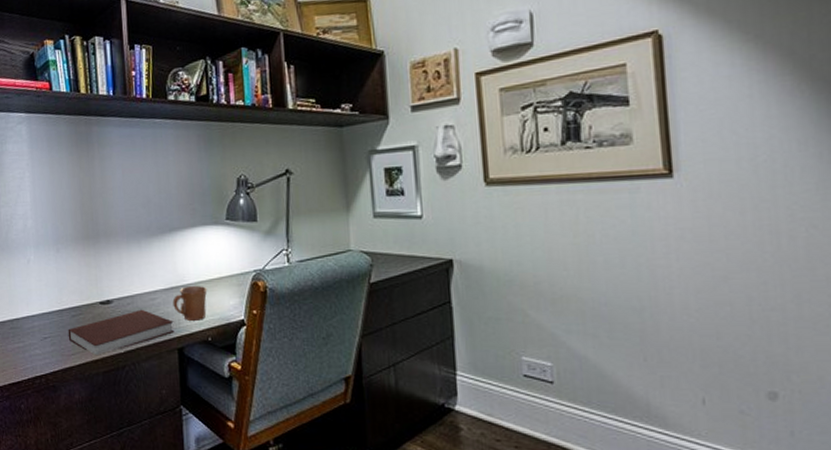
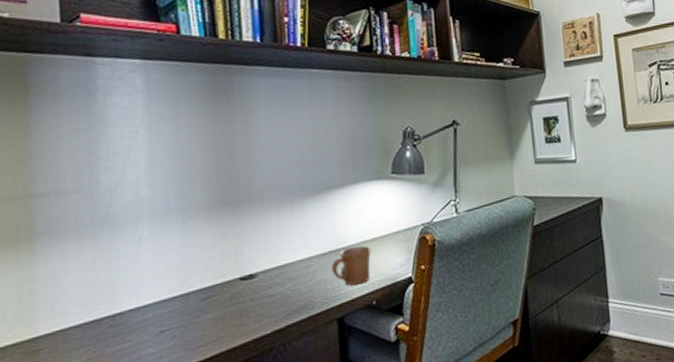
notebook: present [68,309,175,355] -> none [195,279,334,342]

